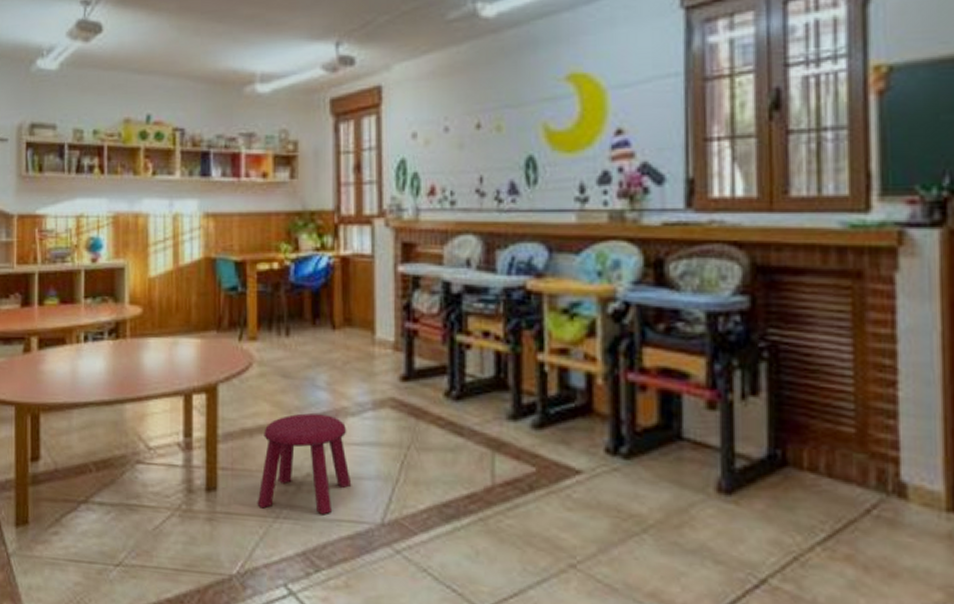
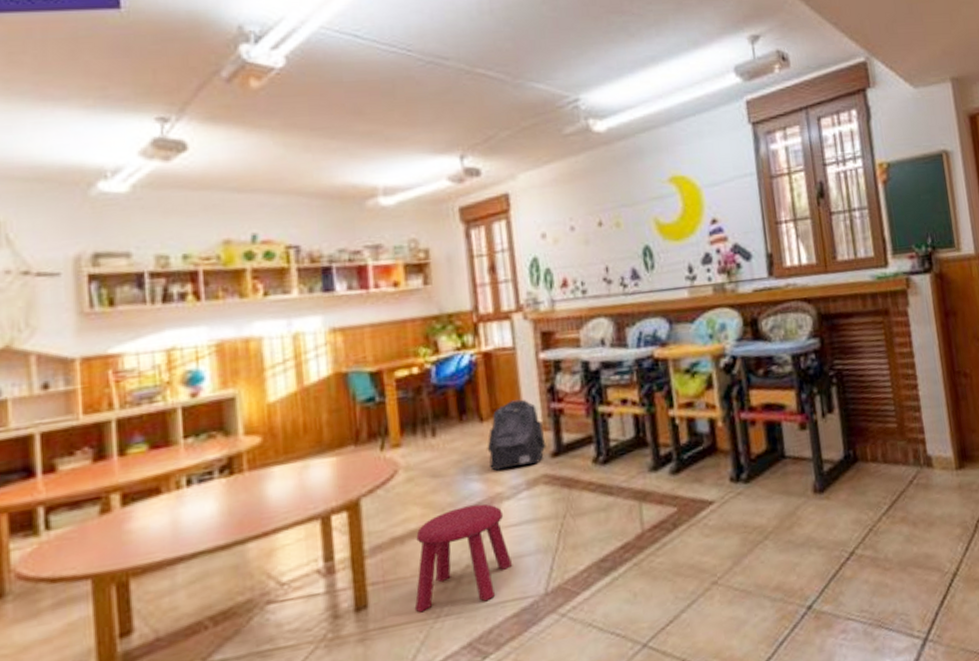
backpack: none [337,312,396,385] -> present [487,399,546,471]

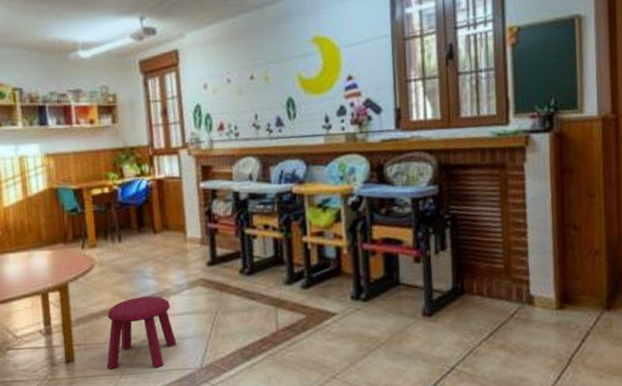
backpack: present [487,399,546,471] -> none [159,218,204,272]

